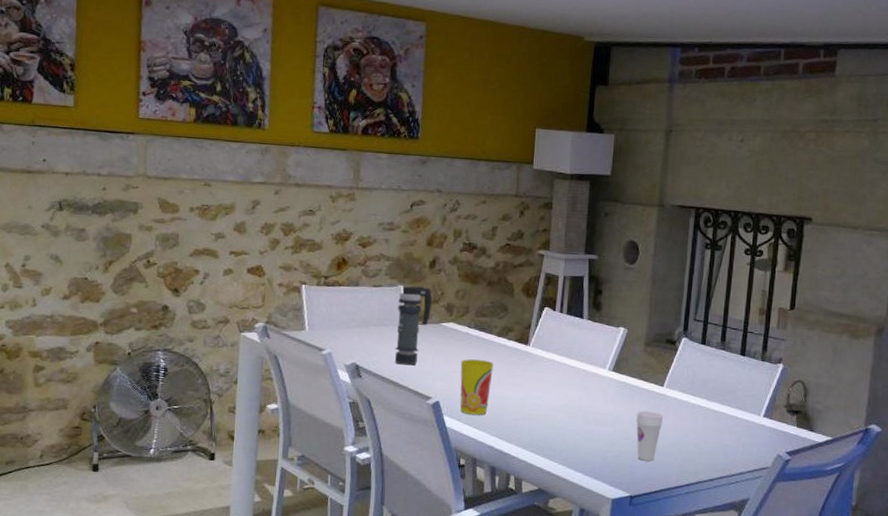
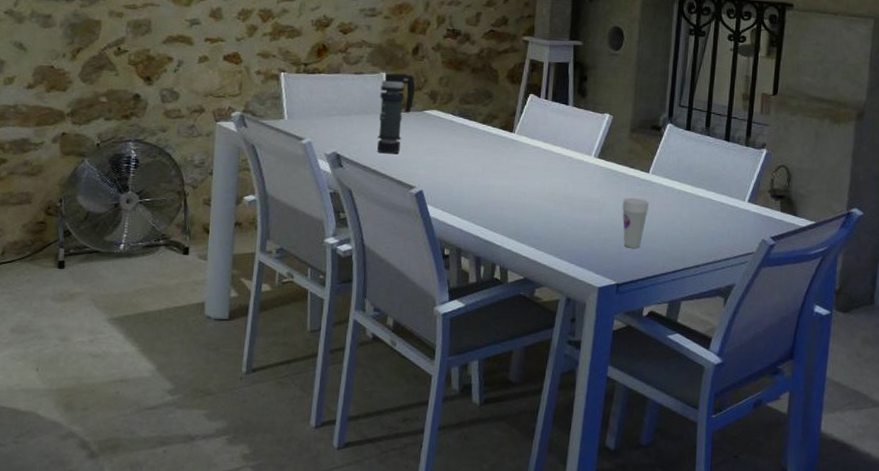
cup: present [460,359,494,415] -> none [444,147,478,204]

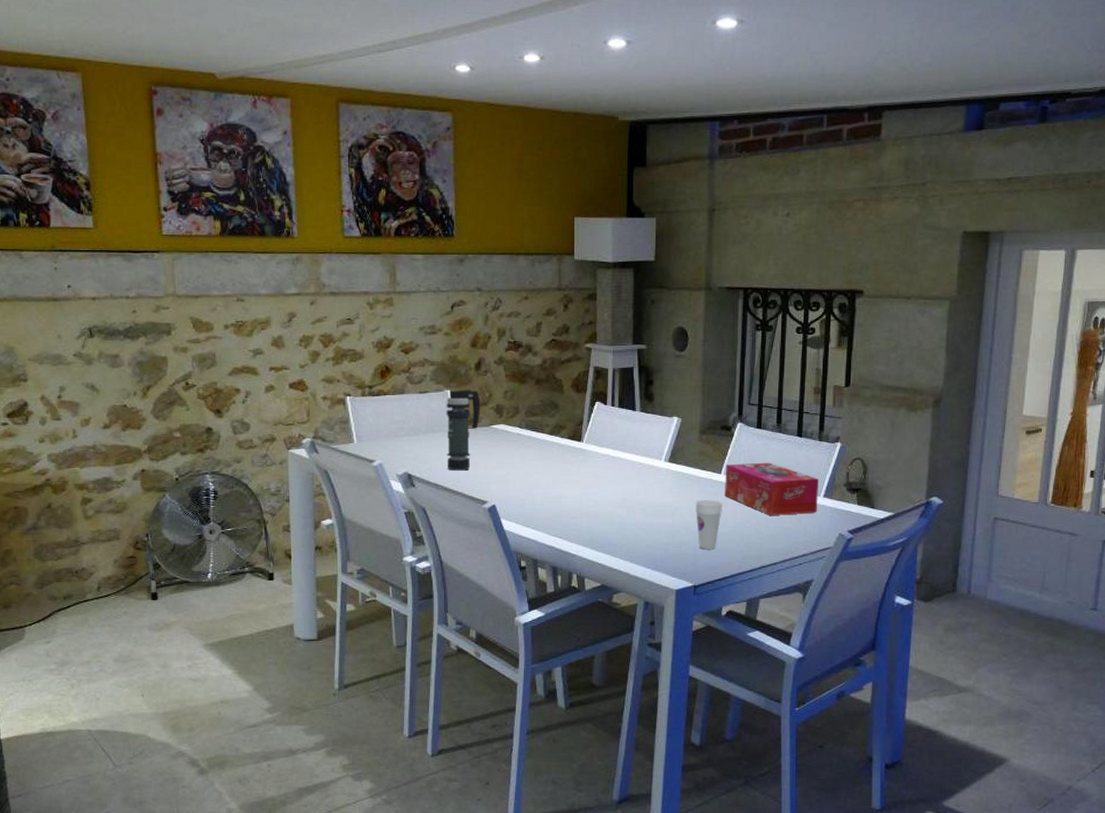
tissue box: none [651,163,744,218] -> present [725,462,819,515]

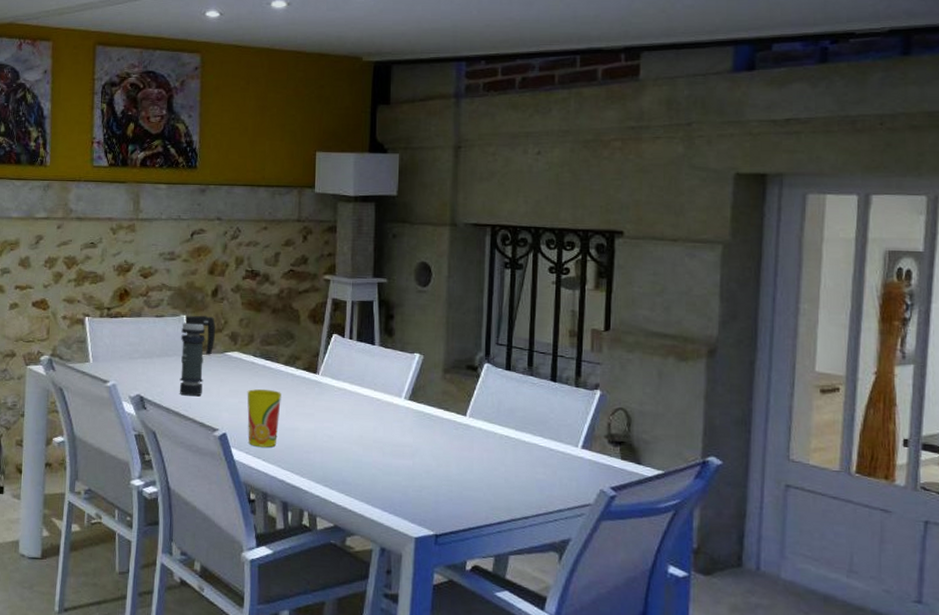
cup: none [514,460,548,516] -> present [247,389,281,447]
cup: present [696,499,722,550] -> none [438,442,467,497]
tissue box: present [725,462,819,515] -> none [470,406,576,465]

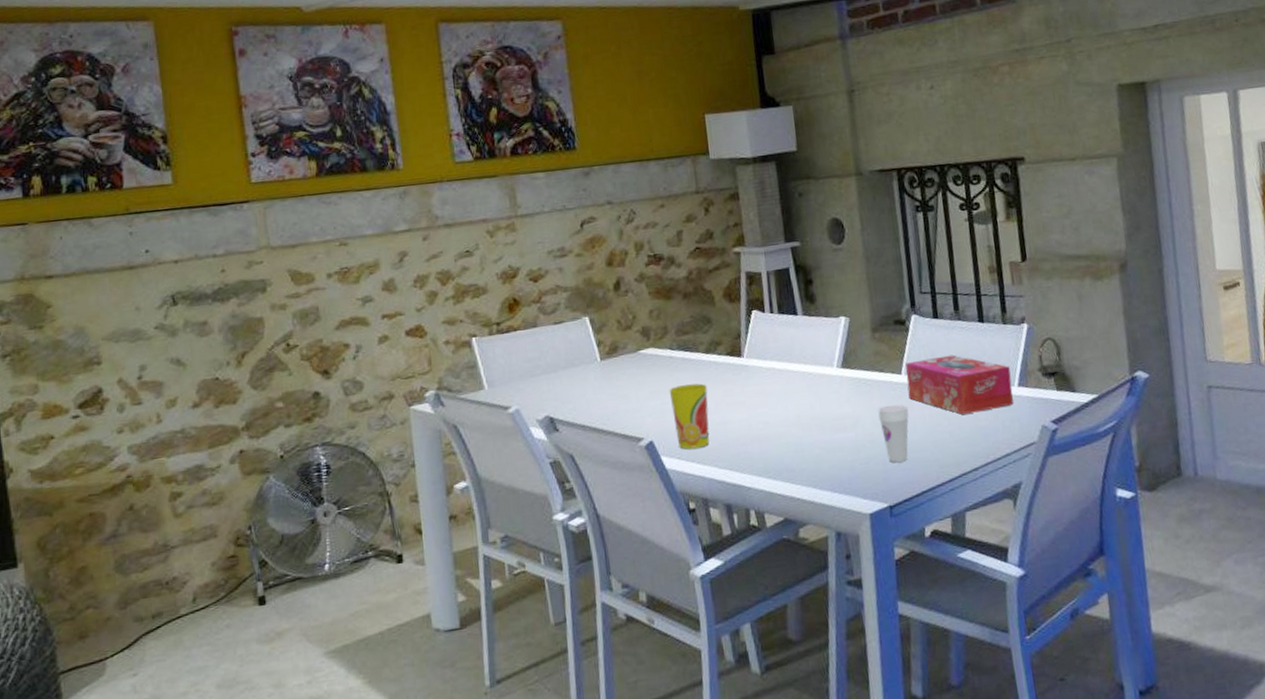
smoke grenade: present [179,315,216,396] -> none [585,313,625,408]
cup: none [438,442,467,497] -> present [878,404,909,463]
tissue box: none [470,406,576,465] -> present [905,354,1014,414]

